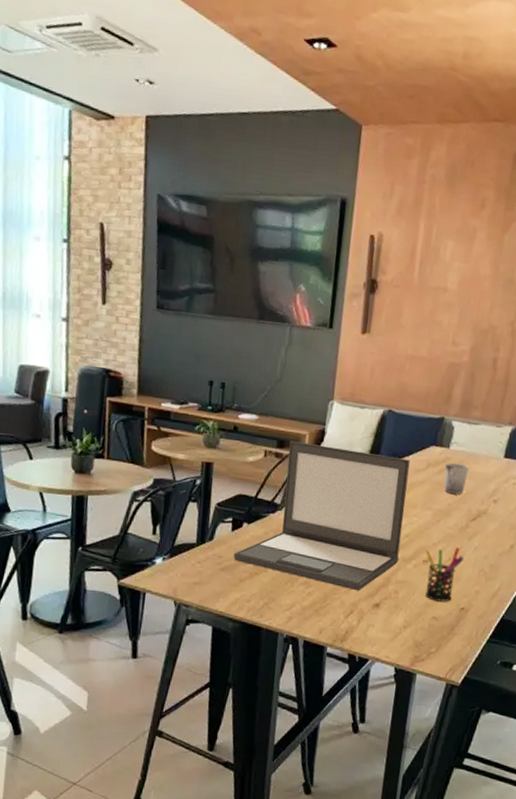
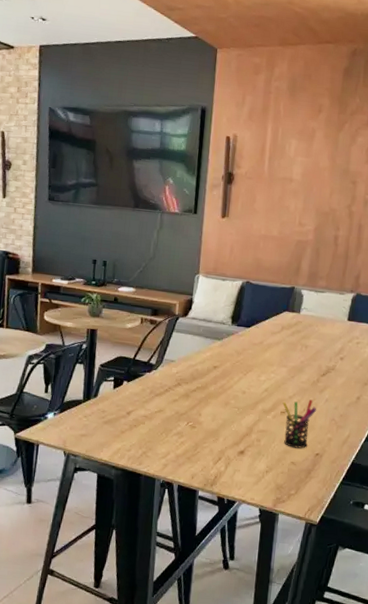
laptop: present [233,440,410,591] -> none [115,309,267,440]
cup: present [444,463,469,494] -> none [296,326,318,353]

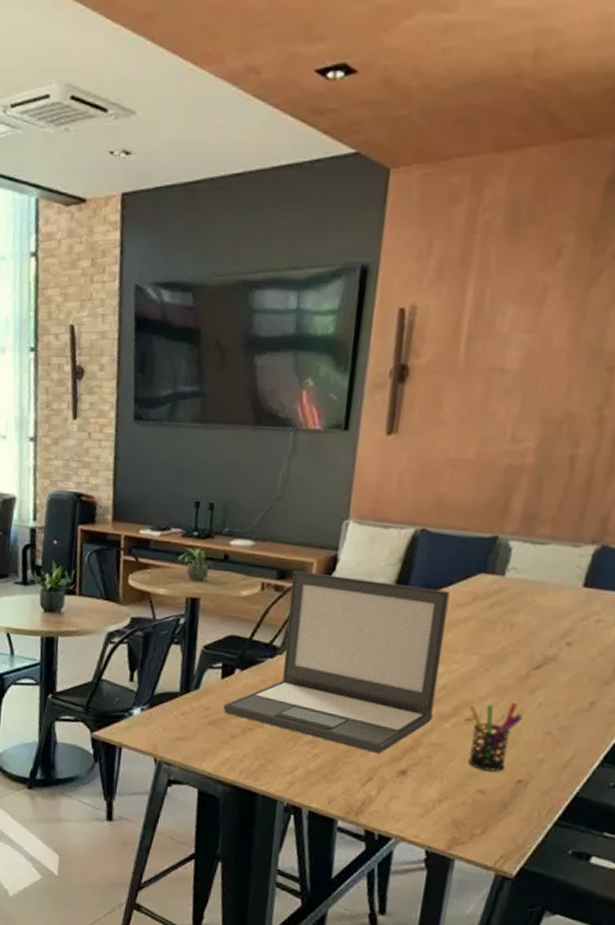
laptop: none [115,309,267,440] -> present [223,570,450,755]

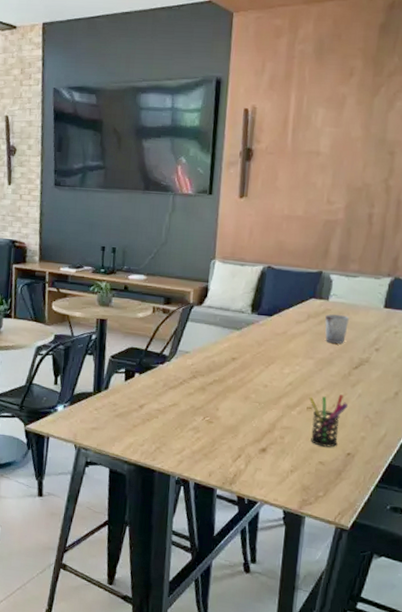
laptop: present [223,570,450,755] -> none [126,297,291,437]
cup: none [496,595,532,635] -> present [325,314,349,344]

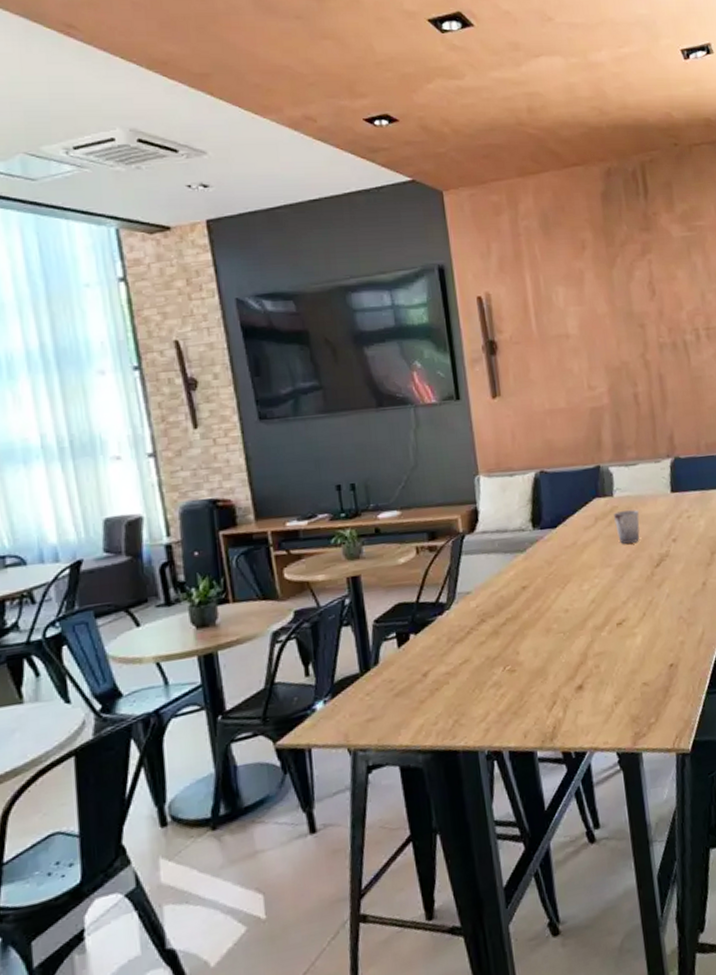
pen holder: present [309,394,349,448] -> none [616,599,660,665]

